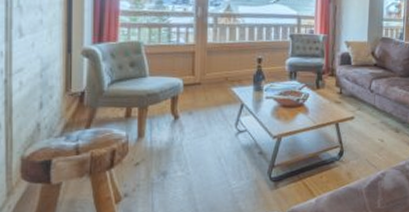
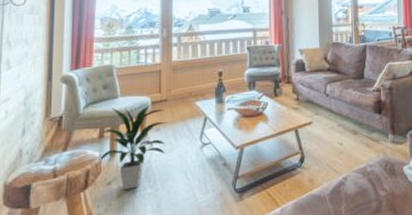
indoor plant: none [126,87,201,172] -> present [99,106,168,191]

